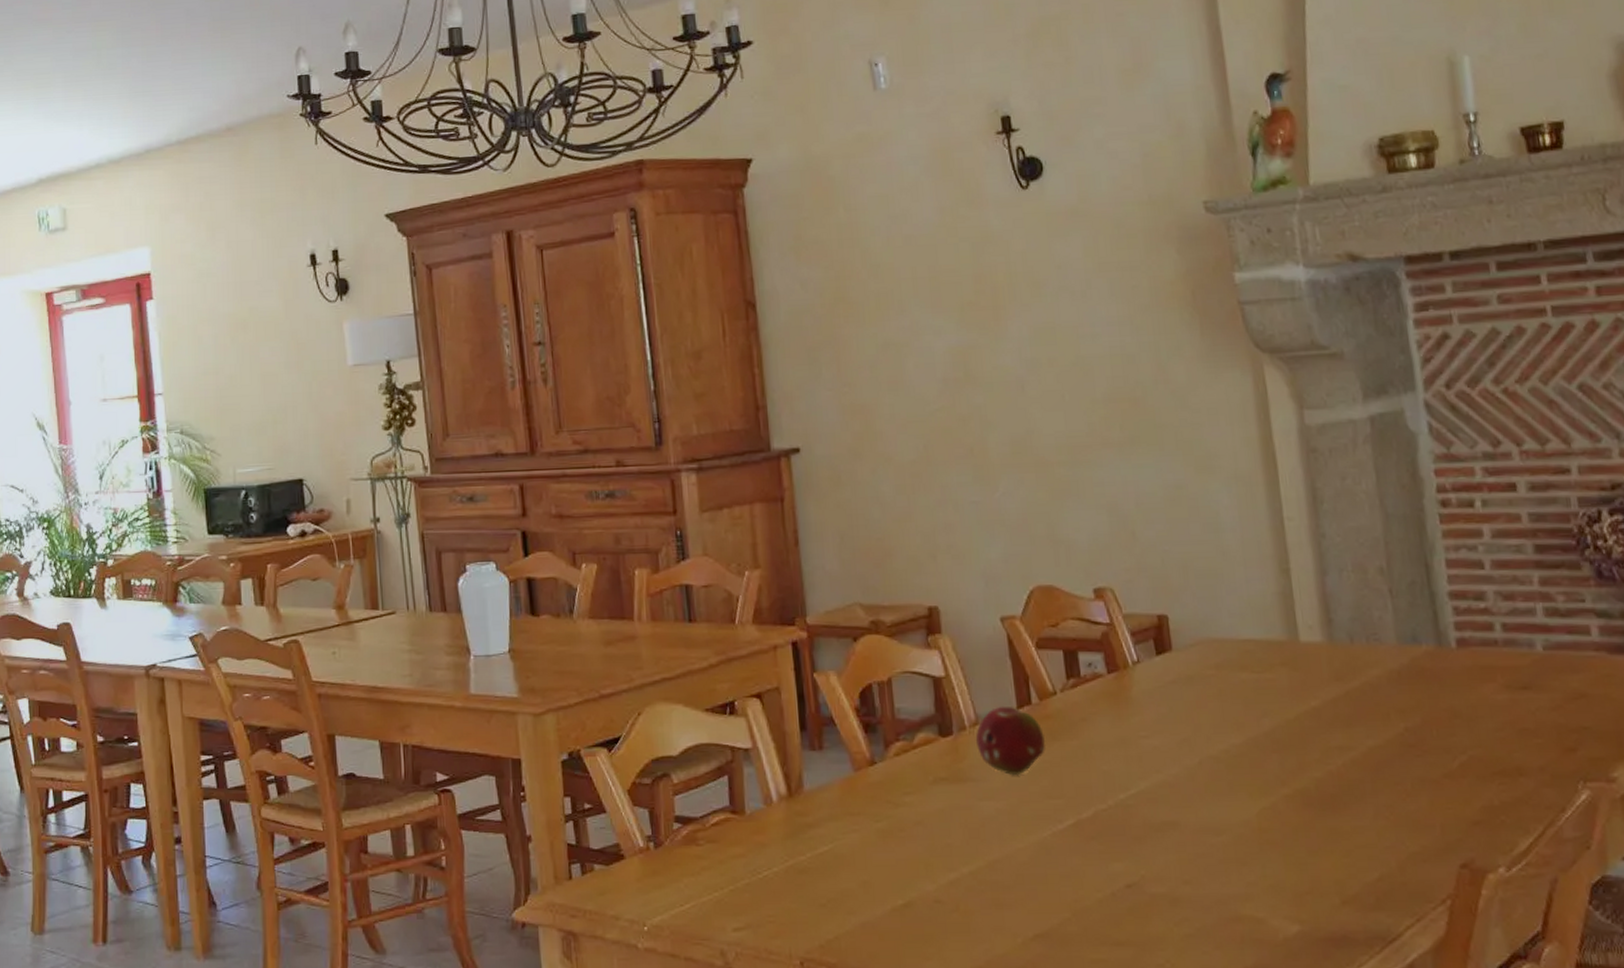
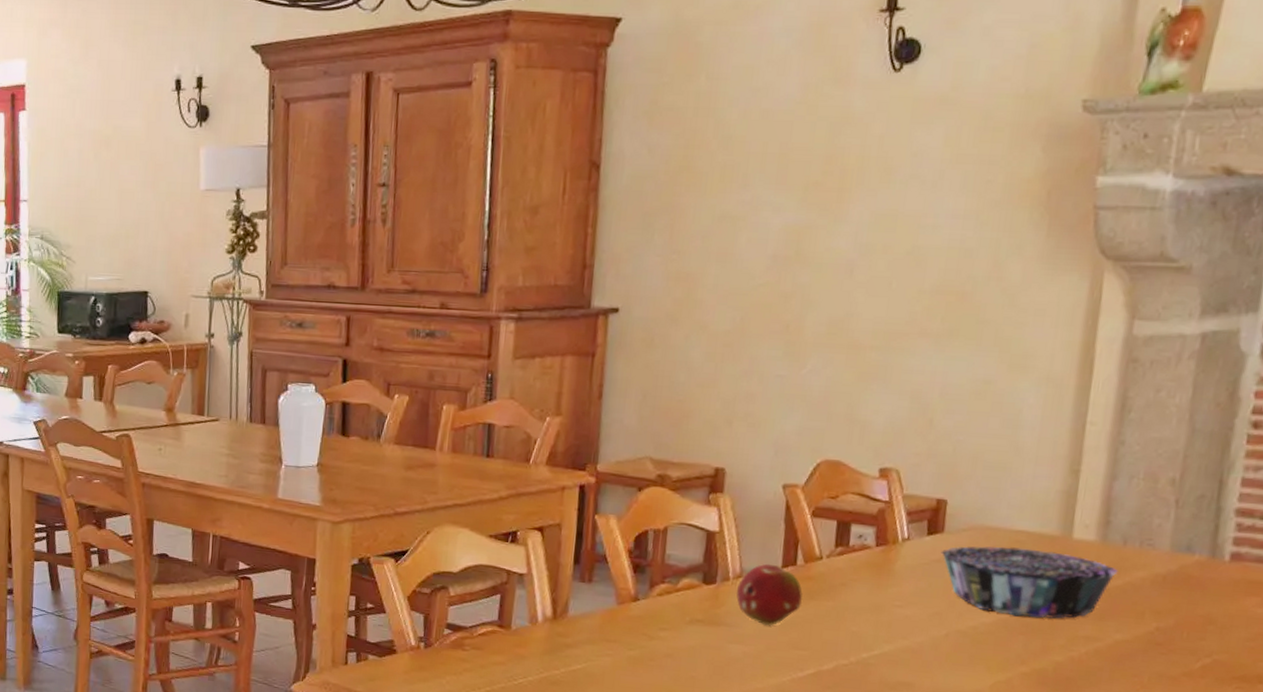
decorative bowl: none [1174,658,1353,733] -> present [940,546,1118,619]

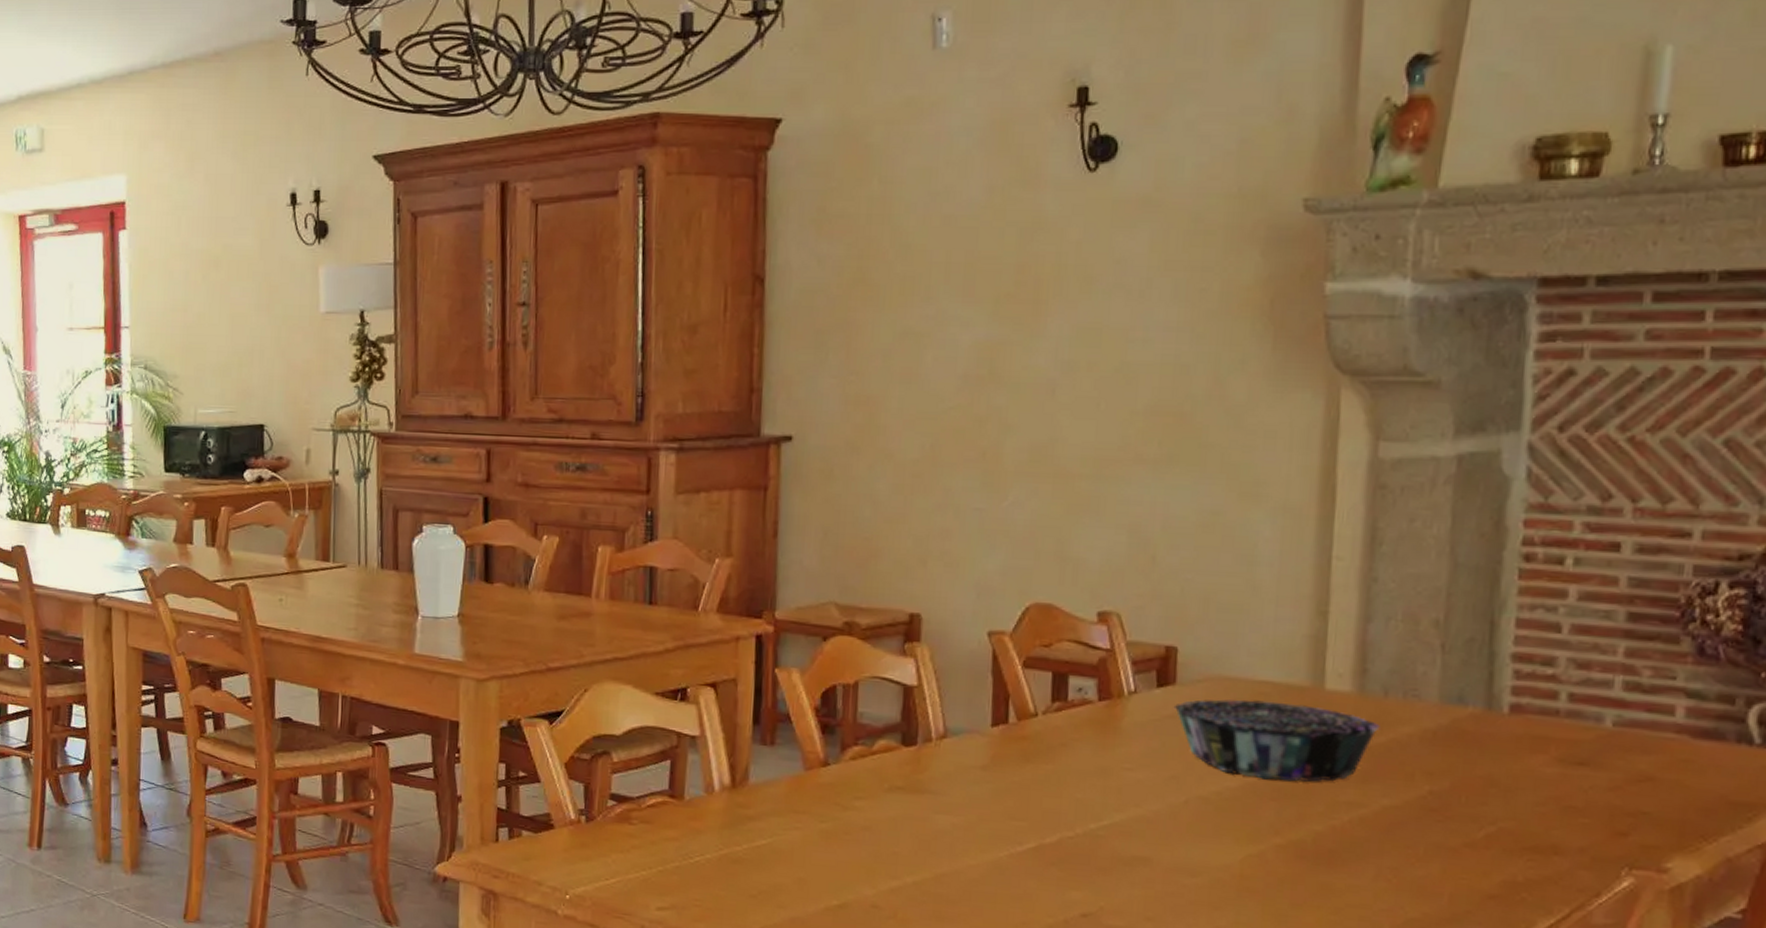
fruit: present [736,563,803,626] -> none [940,721,1018,793]

